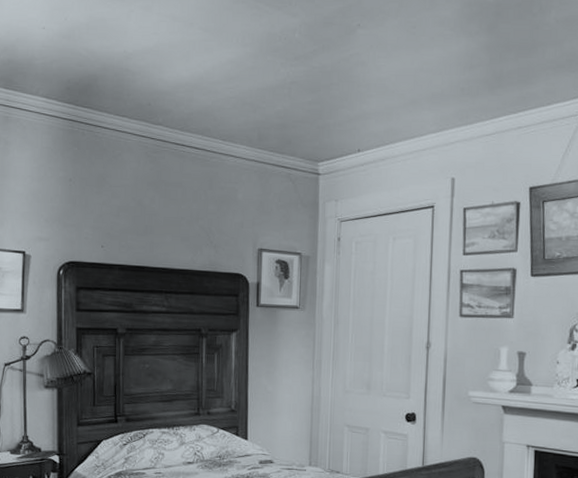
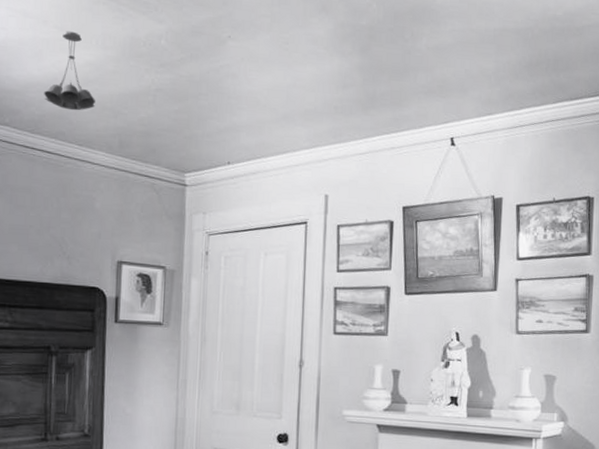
ceiling light fixture: none [191,31,236,108] -> present [44,31,95,111]

